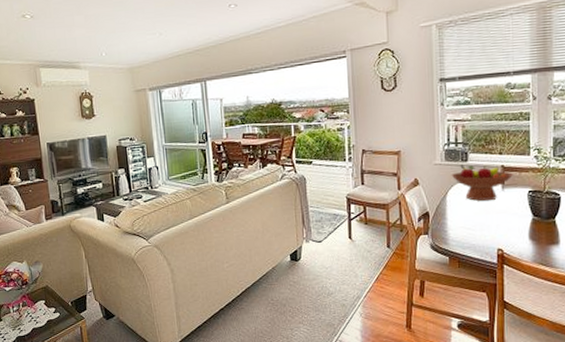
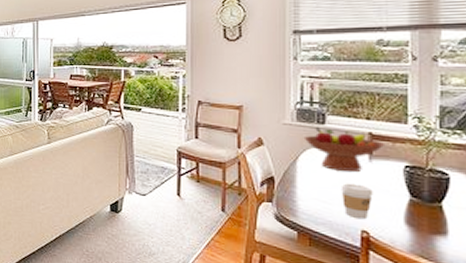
coffee cup: none [481,210,506,240] -> present [340,183,373,220]

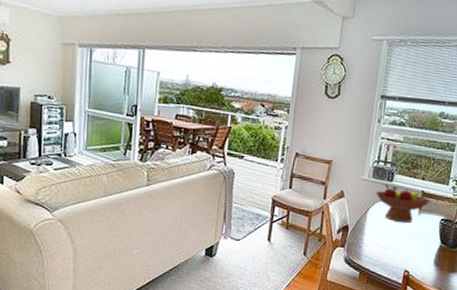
coffee cup: present [340,183,373,220] -> none [395,232,417,262]

